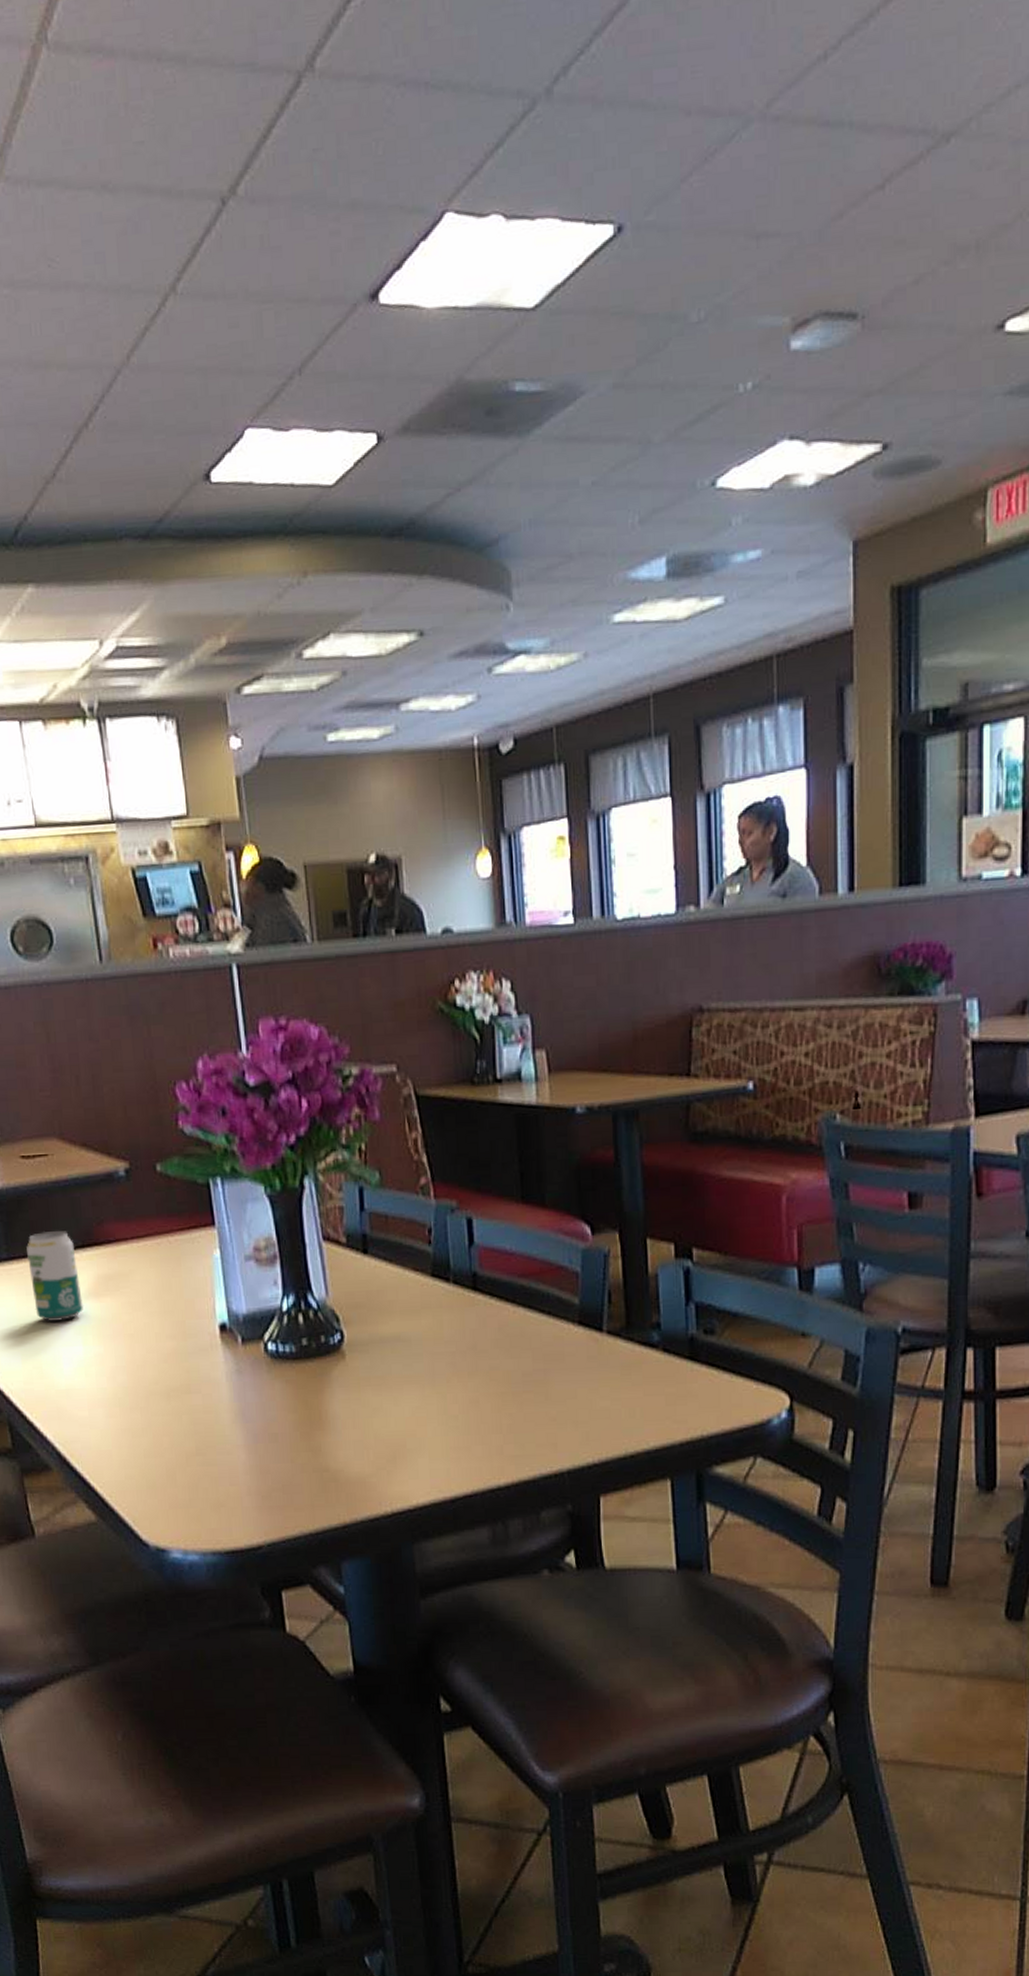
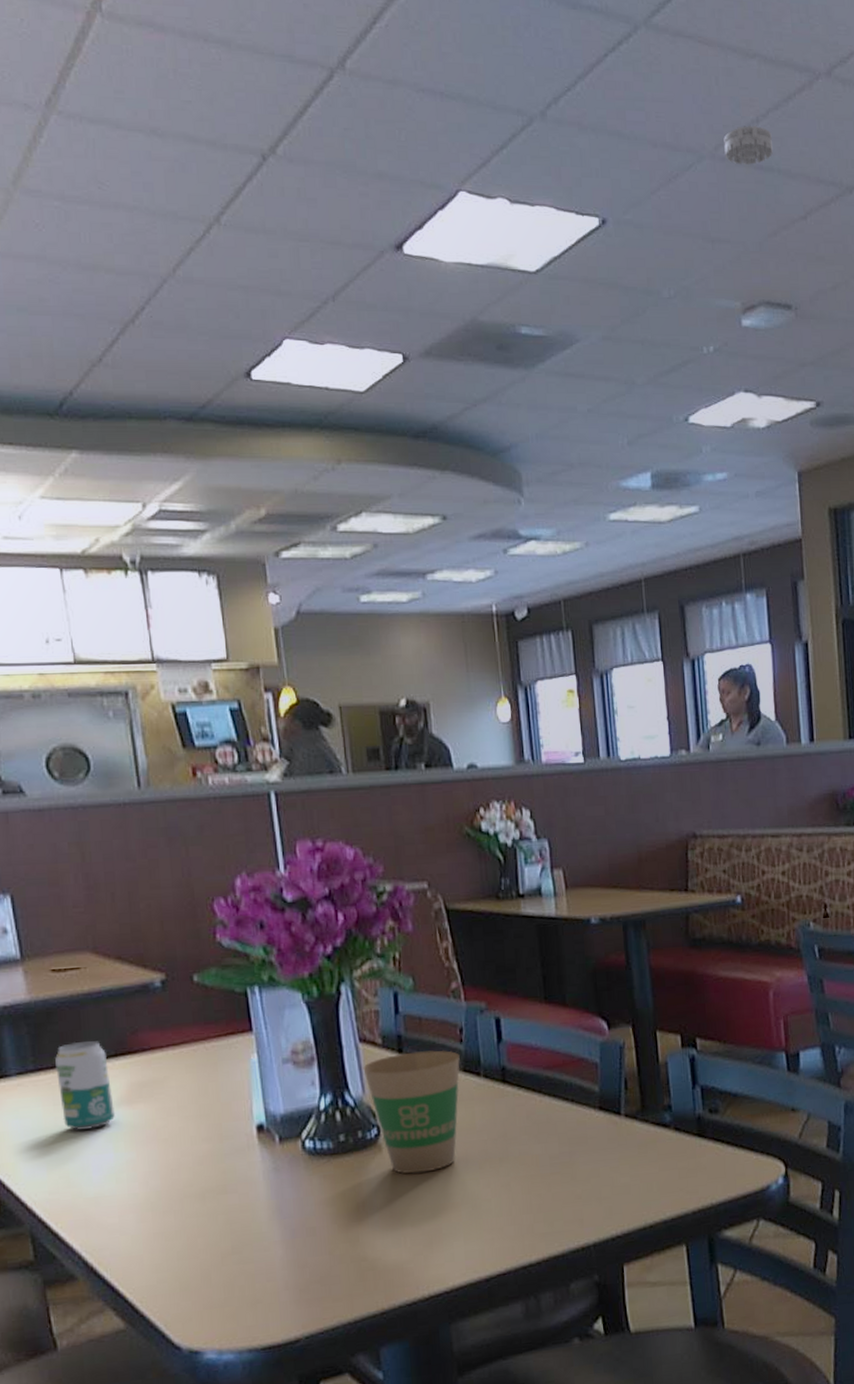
paper cup: none [326,1251,428,1384] -> present [363,1050,460,1174]
smoke detector: none [779,63,844,123] -> present [724,125,773,165]

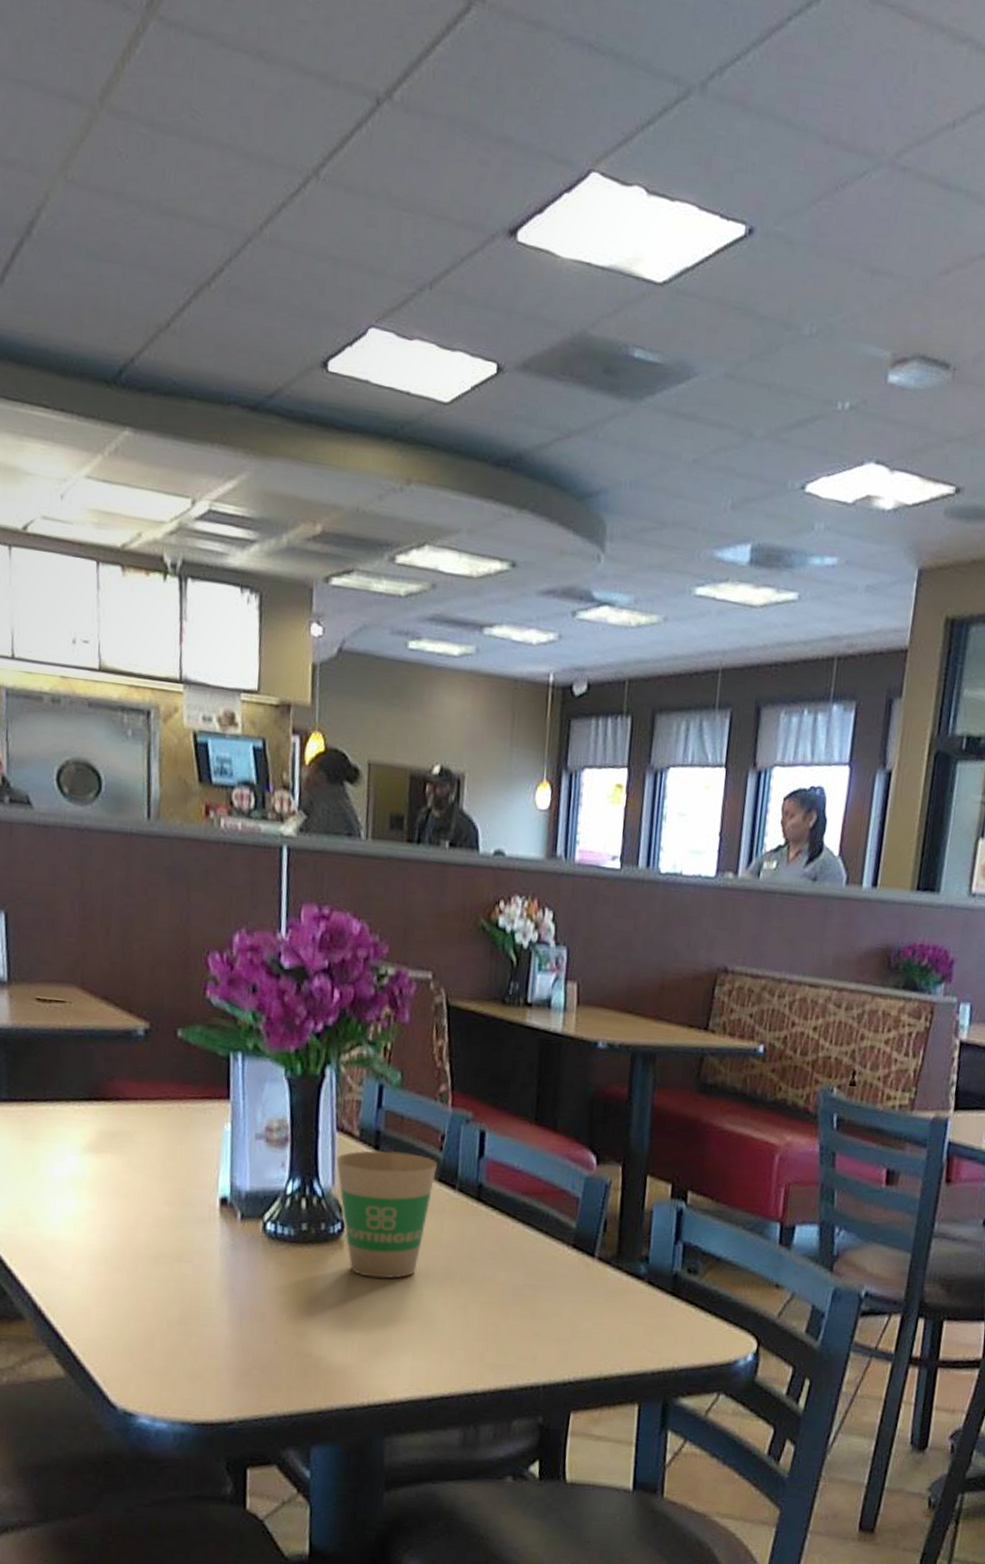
beverage can: present [55,1040,115,1130] -> none [29,1078,82,1171]
smoke detector: present [724,125,773,165] -> none [906,129,968,181]

